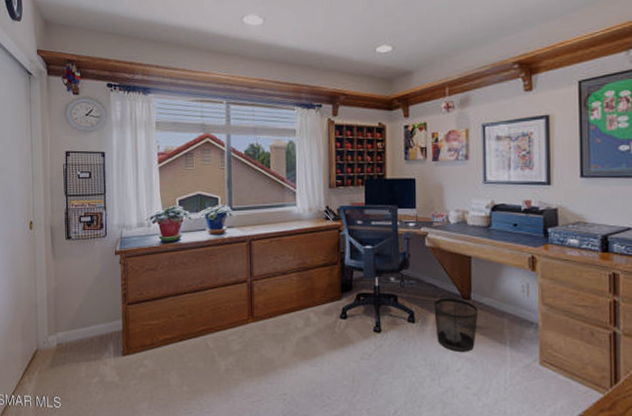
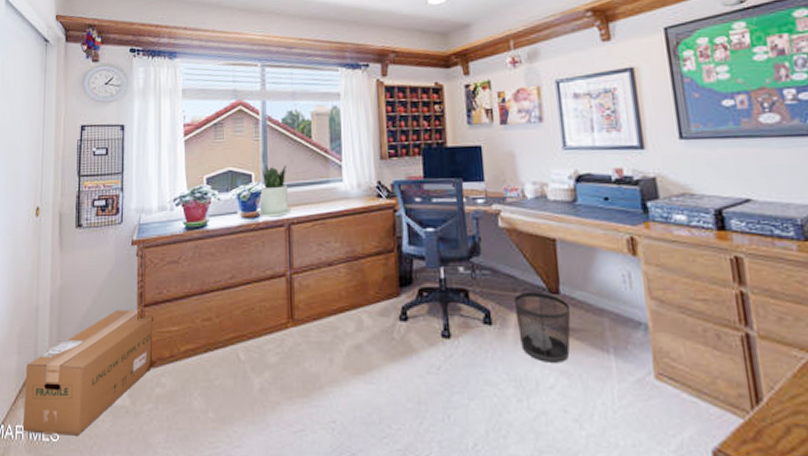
box: none [29,307,141,404] -> present [22,309,159,436]
planter: none [223,190,251,234] -> present [257,165,290,217]

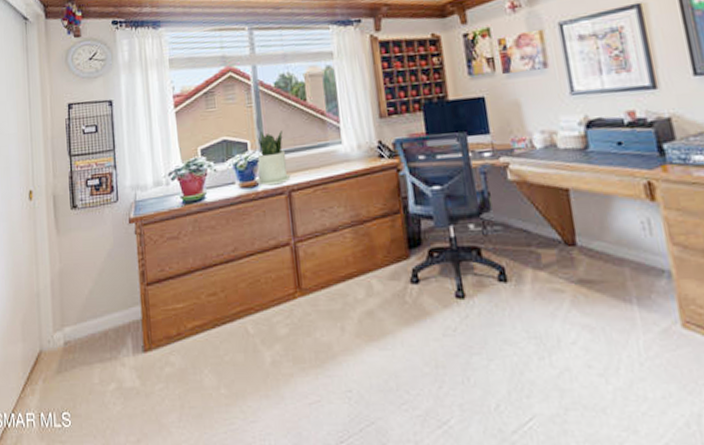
box: present [22,309,159,436] -> none [31,289,166,421]
waste bin: present [514,292,571,363] -> none [528,245,591,317]

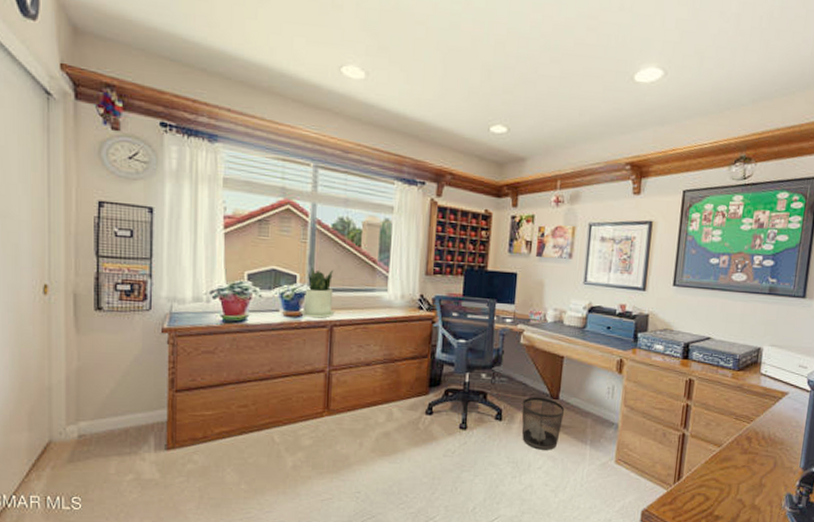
waste bin: none [528,245,591,317] -> present [521,397,565,450]

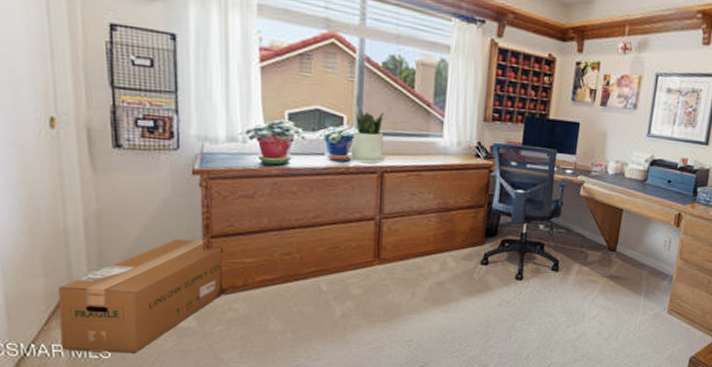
box: none [38,393,191,505] -> present [57,238,230,353]
waste bin: present [521,397,565,450] -> none [577,248,622,301]

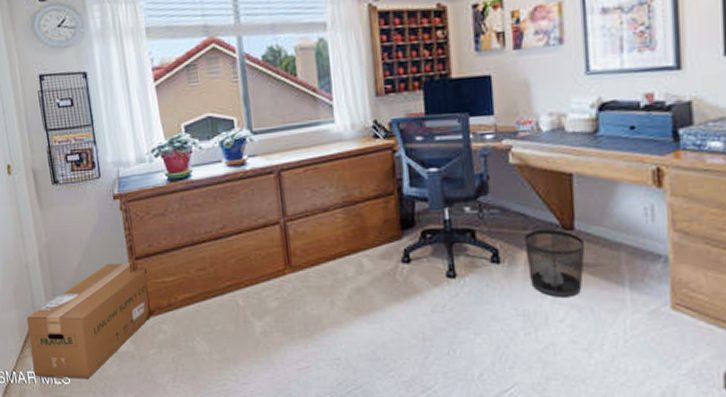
planter: present [347,109,385,164] -> none [243,108,279,165]
waste bin: none [577,248,622,301] -> present [524,229,586,297]

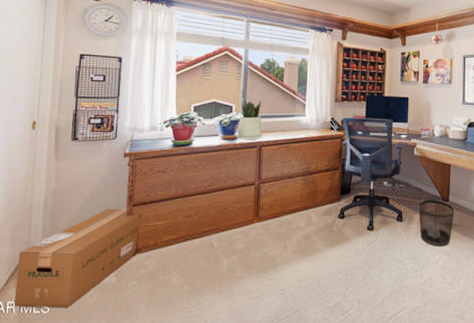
planter: none [243,108,279,165] -> present [235,99,262,140]

